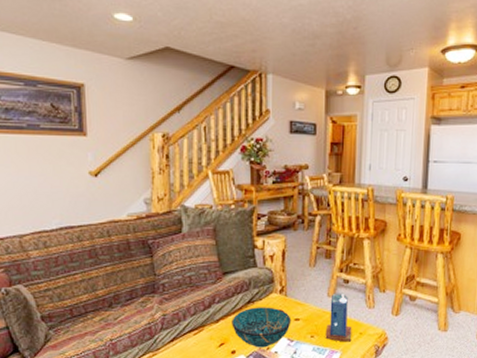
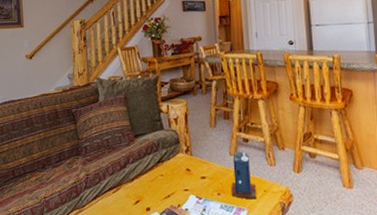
decorative bowl: present [232,307,291,348] -> none [145,166,198,205]

